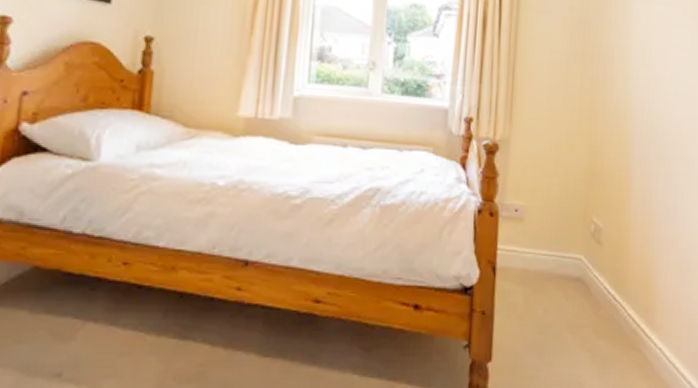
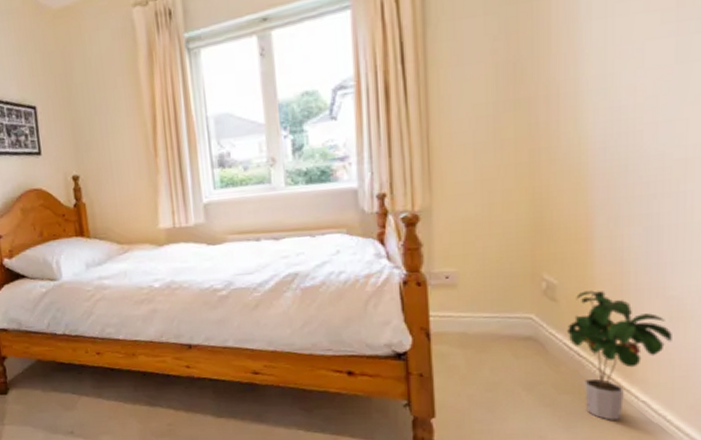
potted plant: none [606,236,682,367] -> present [566,290,672,420]

